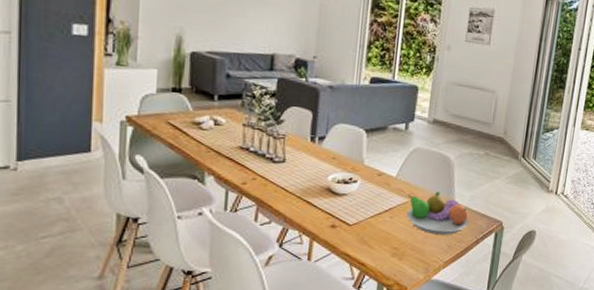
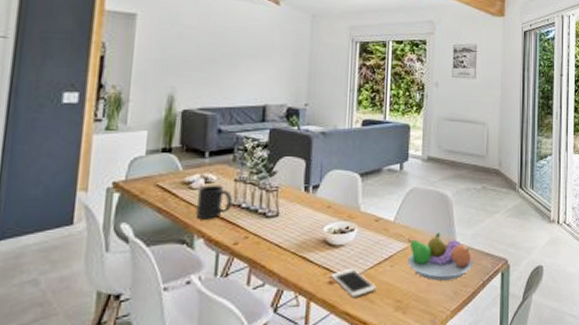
mug: none [206,127,242,159] -> present [195,185,233,220]
cell phone: none [332,215,376,242] -> present [330,267,377,298]

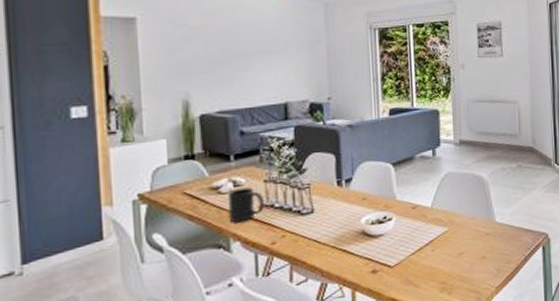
cell phone: present [330,267,377,298] -> none [372,255,420,284]
fruit bowl: present [407,232,473,281] -> none [447,213,514,261]

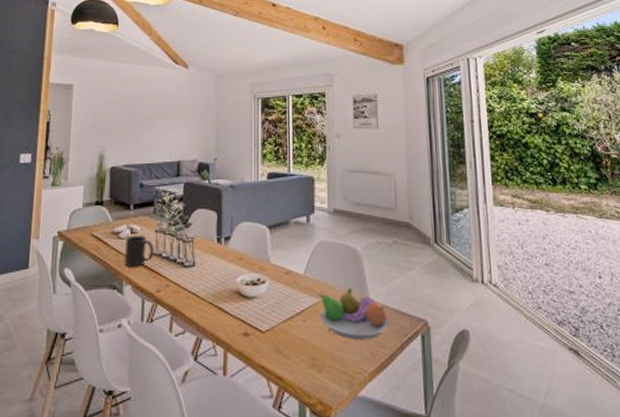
fruit bowl: none [447,213,514,261] -> present [319,288,390,340]

